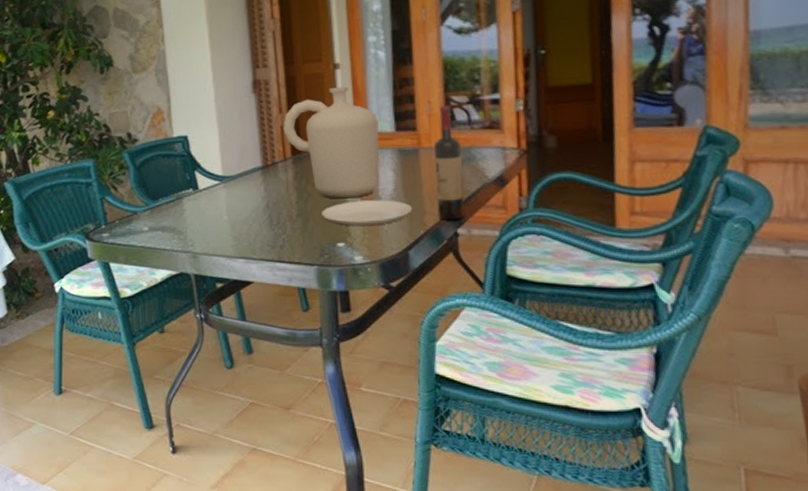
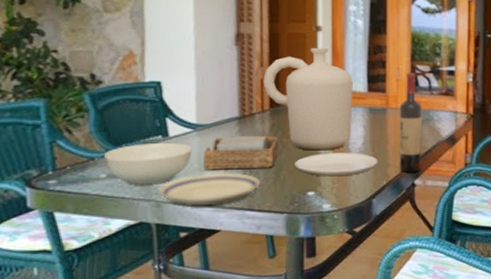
bowl: none [144,196,221,237] -> present [103,143,192,185]
plate: none [194,224,288,258] -> present [159,173,260,206]
napkin holder: none [232,185,304,222] -> present [203,135,278,170]

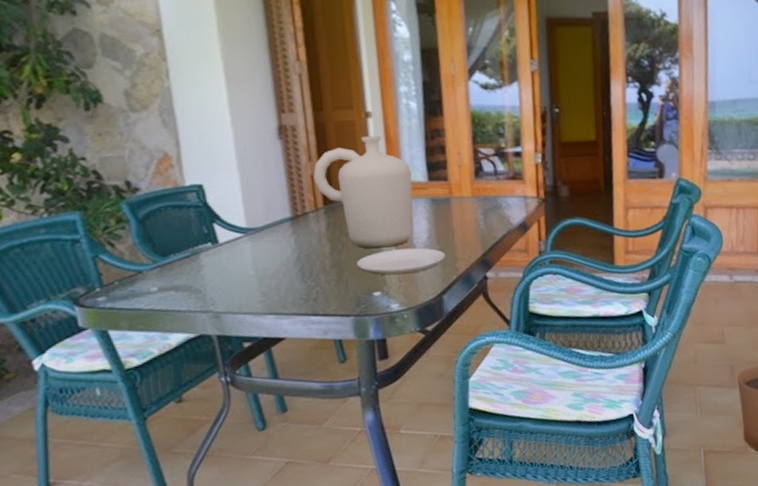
bowl: present [103,143,192,185] -> none [151,249,246,297]
plate: present [159,173,260,206] -> none [215,277,322,315]
napkin holder: present [203,135,278,170] -> none [258,235,338,276]
wine bottle: present [399,72,423,173] -> none [463,157,493,266]

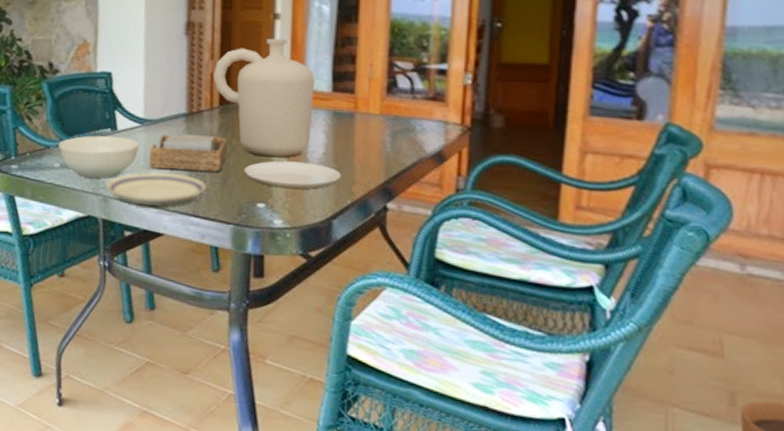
bowl: none [151,249,246,297] -> present [58,135,139,179]
plate: none [215,277,322,315] -> present [106,172,206,207]
napkin holder: none [258,235,338,276] -> present [149,133,227,172]

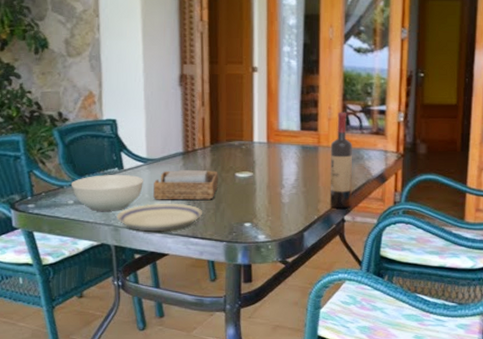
water jug: present [213,38,315,158] -> none [204,87,286,185]
plate: present [244,161,342,190] -> none [233,188,310,210]
wine bottle: none [367,70,401,194] -> present [329,112,353,209]

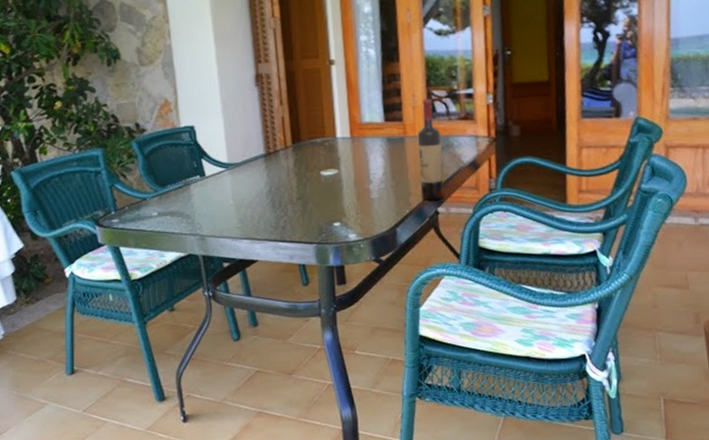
bowl: present [70,175,143,211] -> none [153,182,227,221]
plate: present [116,203,202,232] -> none [202,207,289,239]
napkin holder: present [153,169,218,200] -> none [237,171,303,206]

